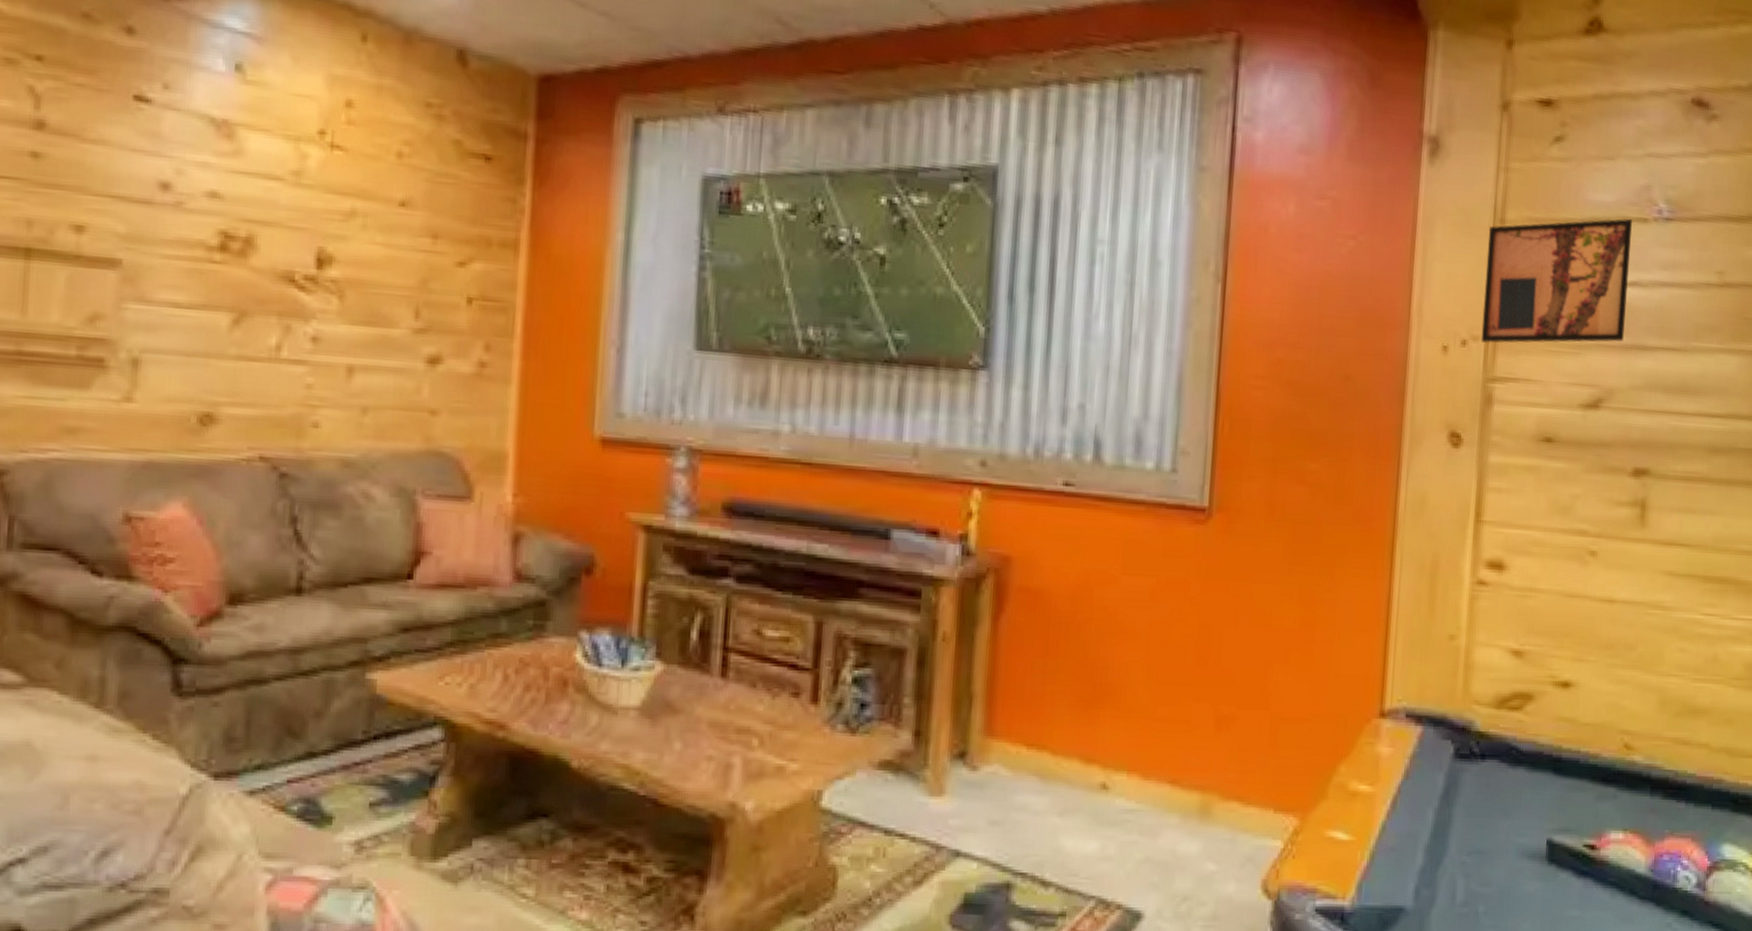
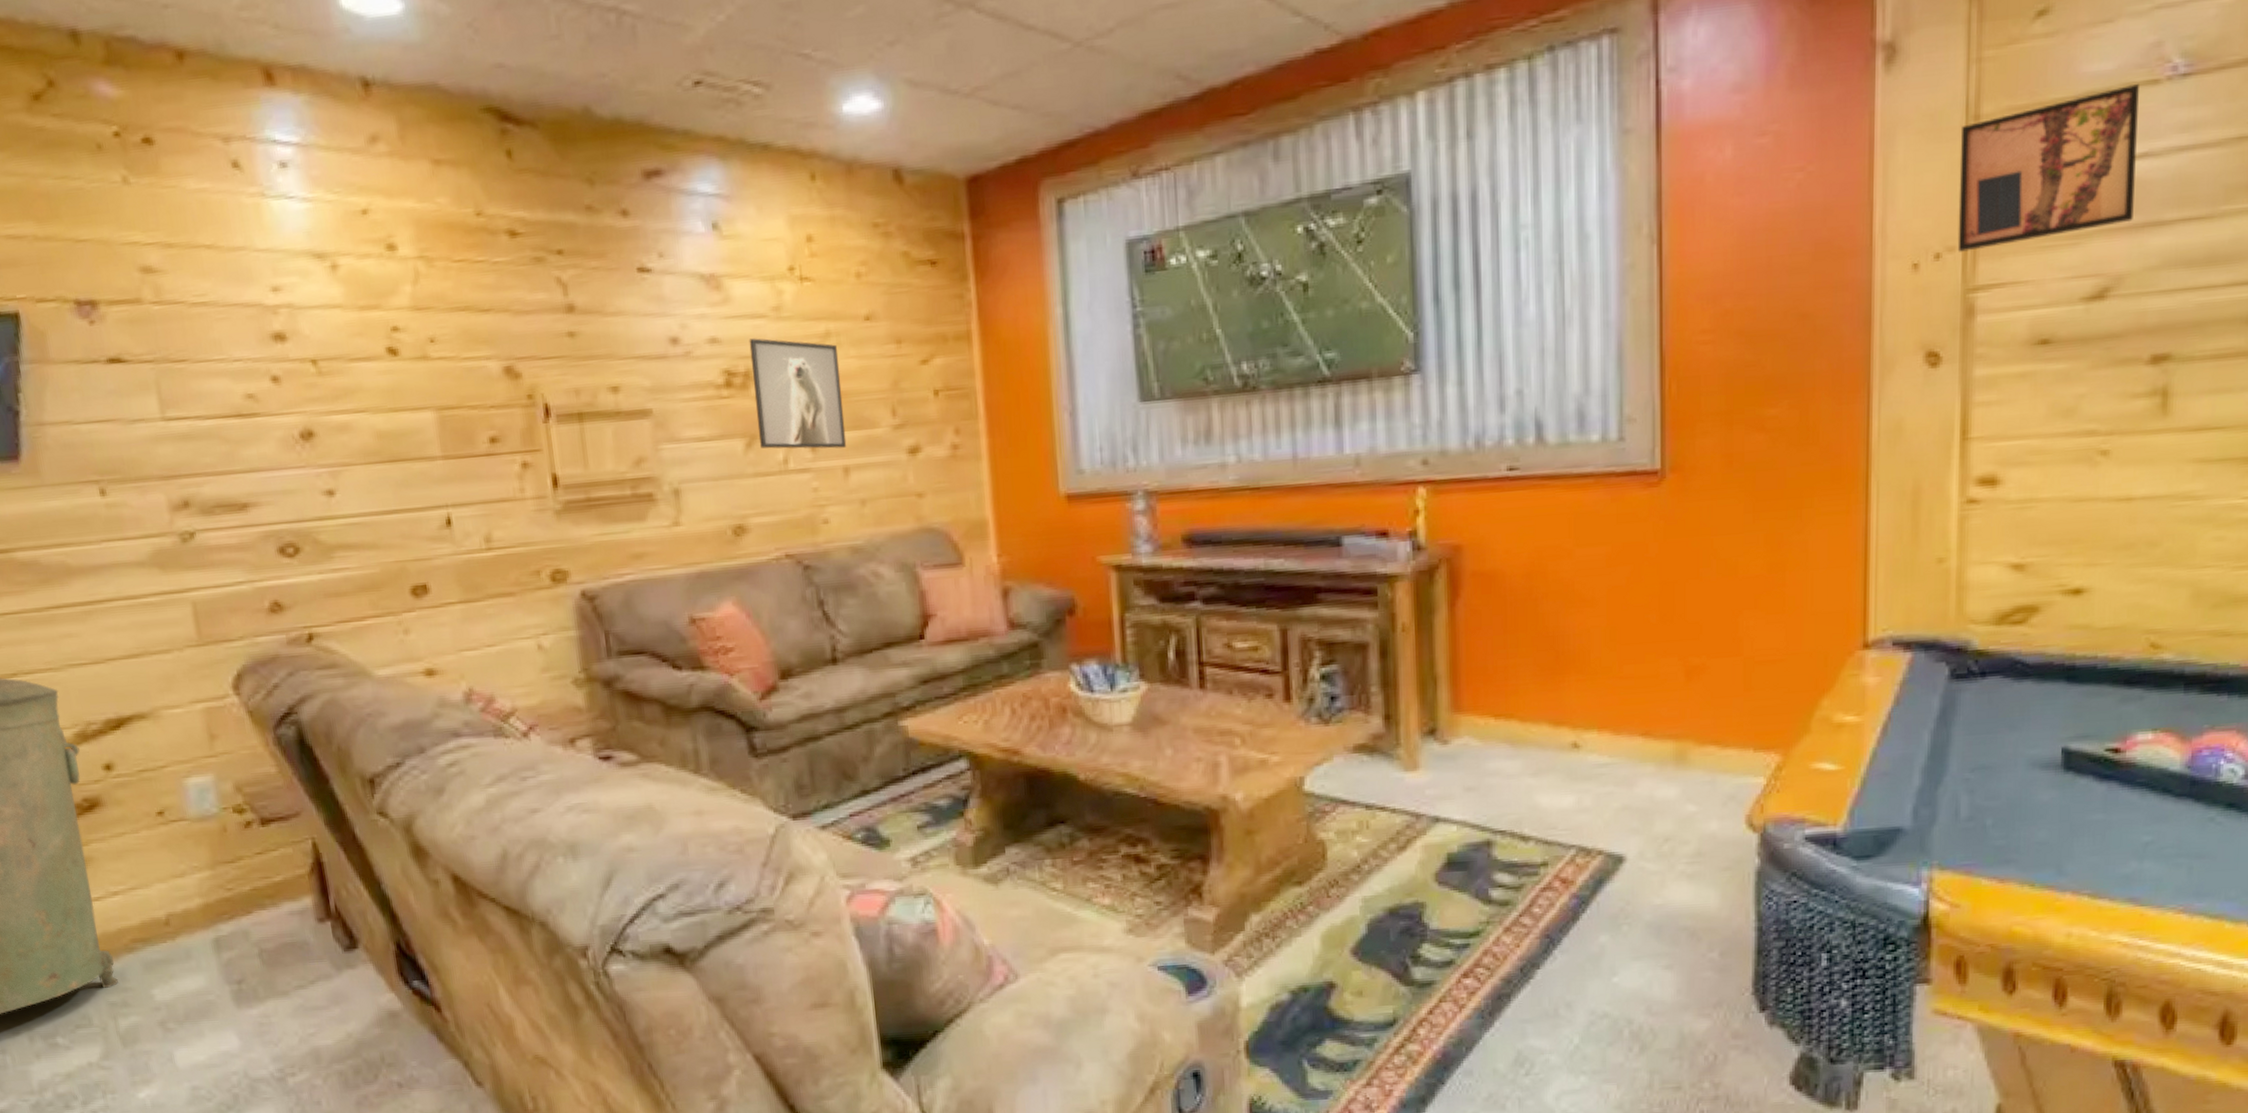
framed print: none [249,201,363,344] -> present [749,338,847,449]

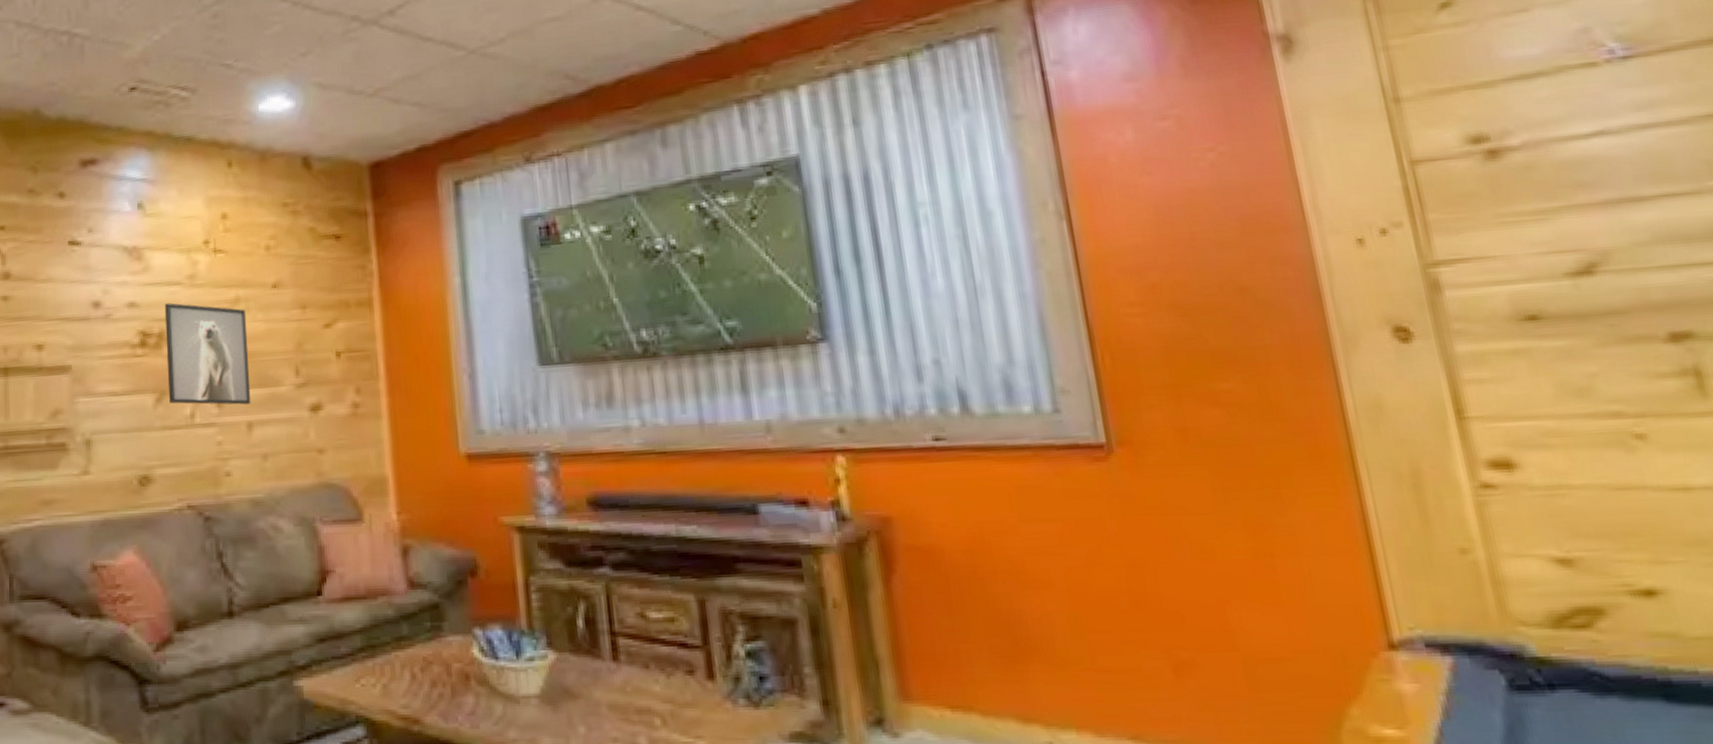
wall art: present [1957,83,2139,252] -> none [1380,66,1605,228]

